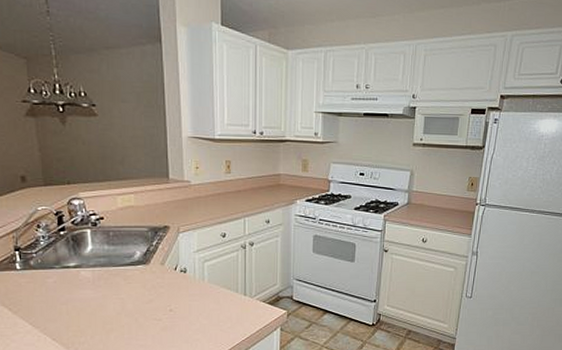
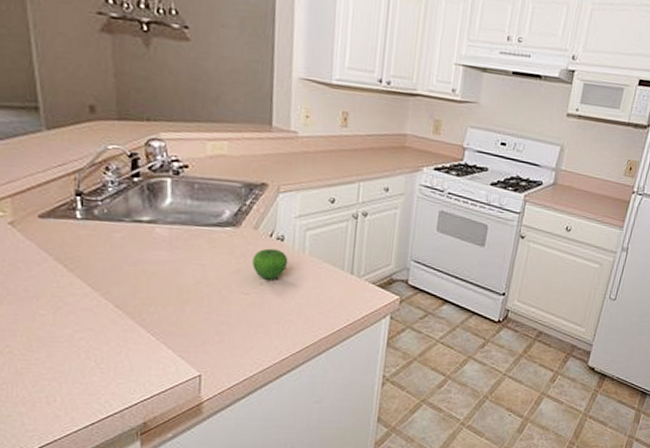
apple: none [162,280,191,306] -> present [252,248,288,280]

